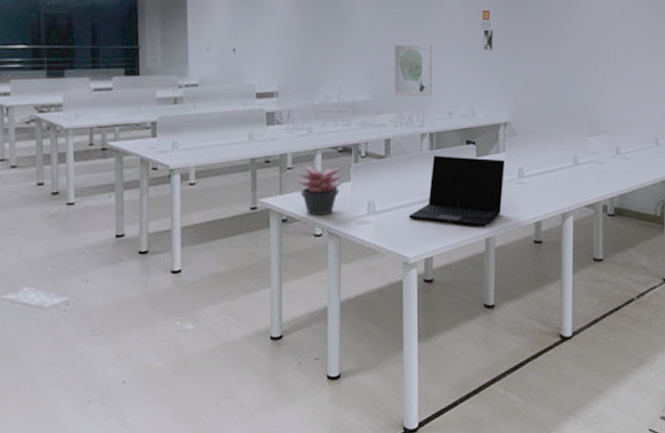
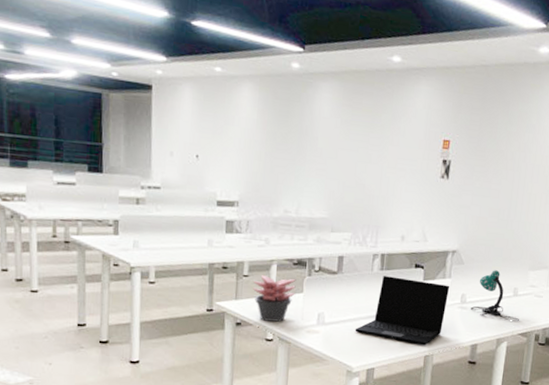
wall art: present [394,44,433,97] -> none [351,166,391,220]
desk lamp: none [529,139,583,193] -> present [470,270,519,322]

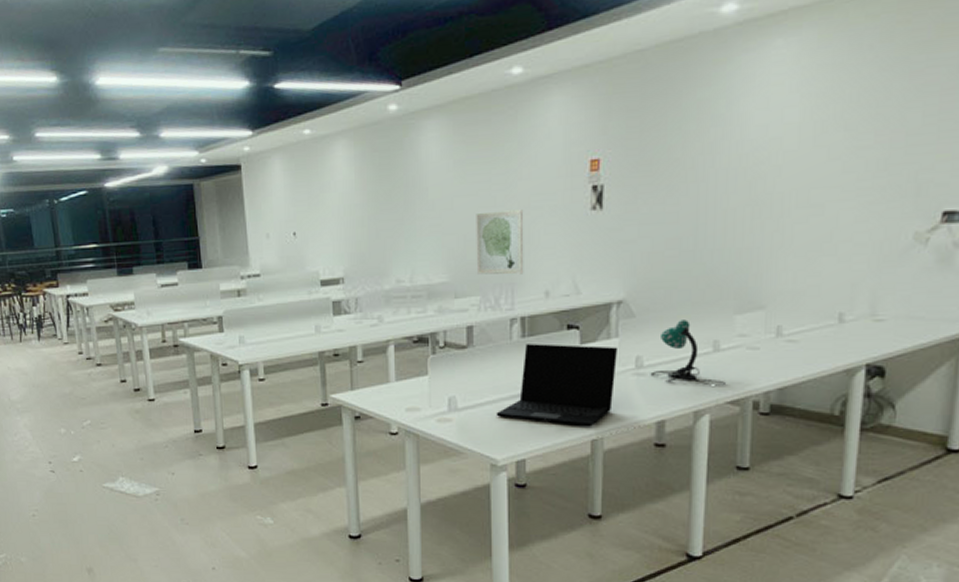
succulent plant: present [253,274,296,322] -> none [369,358,419,412]
wall art: none [351,166,391,220] -> present [476,210,524,275]

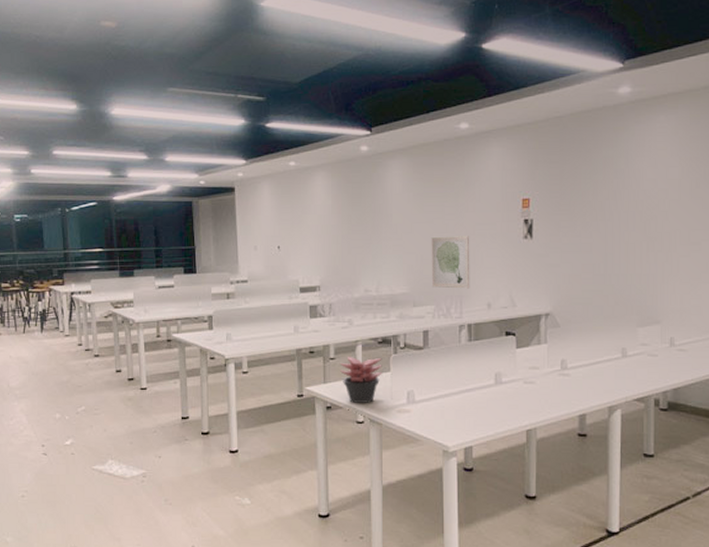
succulent plant: none [369,358,419,412] -> present [340,356,382,403]
laptop: present [496,344,619,427] -> none [447,347,547,419]
desk lamp: present [650,320,725,386] -> none [573,330,632,386]

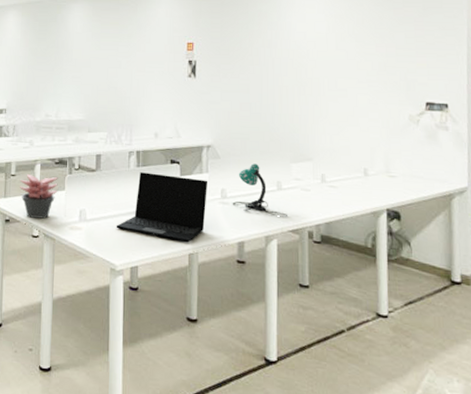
wall art: present [431,236,470,289] -> none [105,71,140,119]
laptop: none [447,347,547,419] -> present [116,172,208,243]
desk lamp: none [573,330,632,386] -> present [232,163,287,217]

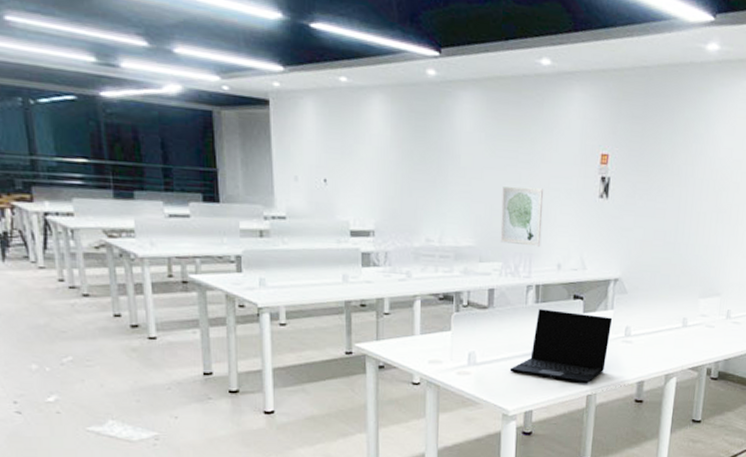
succulent plant: present [20,173,58,219] -> none [395,311,443,364]
wall art: none [105,71,140,119] -> present [500,186,543,247]
desk lamp: present [232,163,287,217] -> none [635,299,689,355]

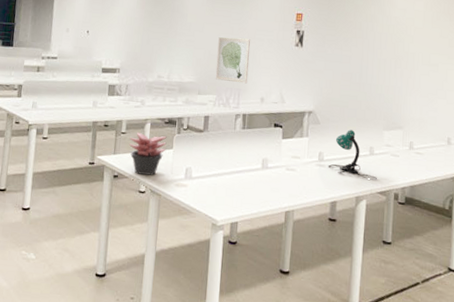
succulent plant: none [395,311,443,364] -> present [129,132,167,175]
laptop: present [509,309,613,384] -> none [219,134,308,202]
desk lamp: none [635,299,689,355] -> present [328,130,377,180]

